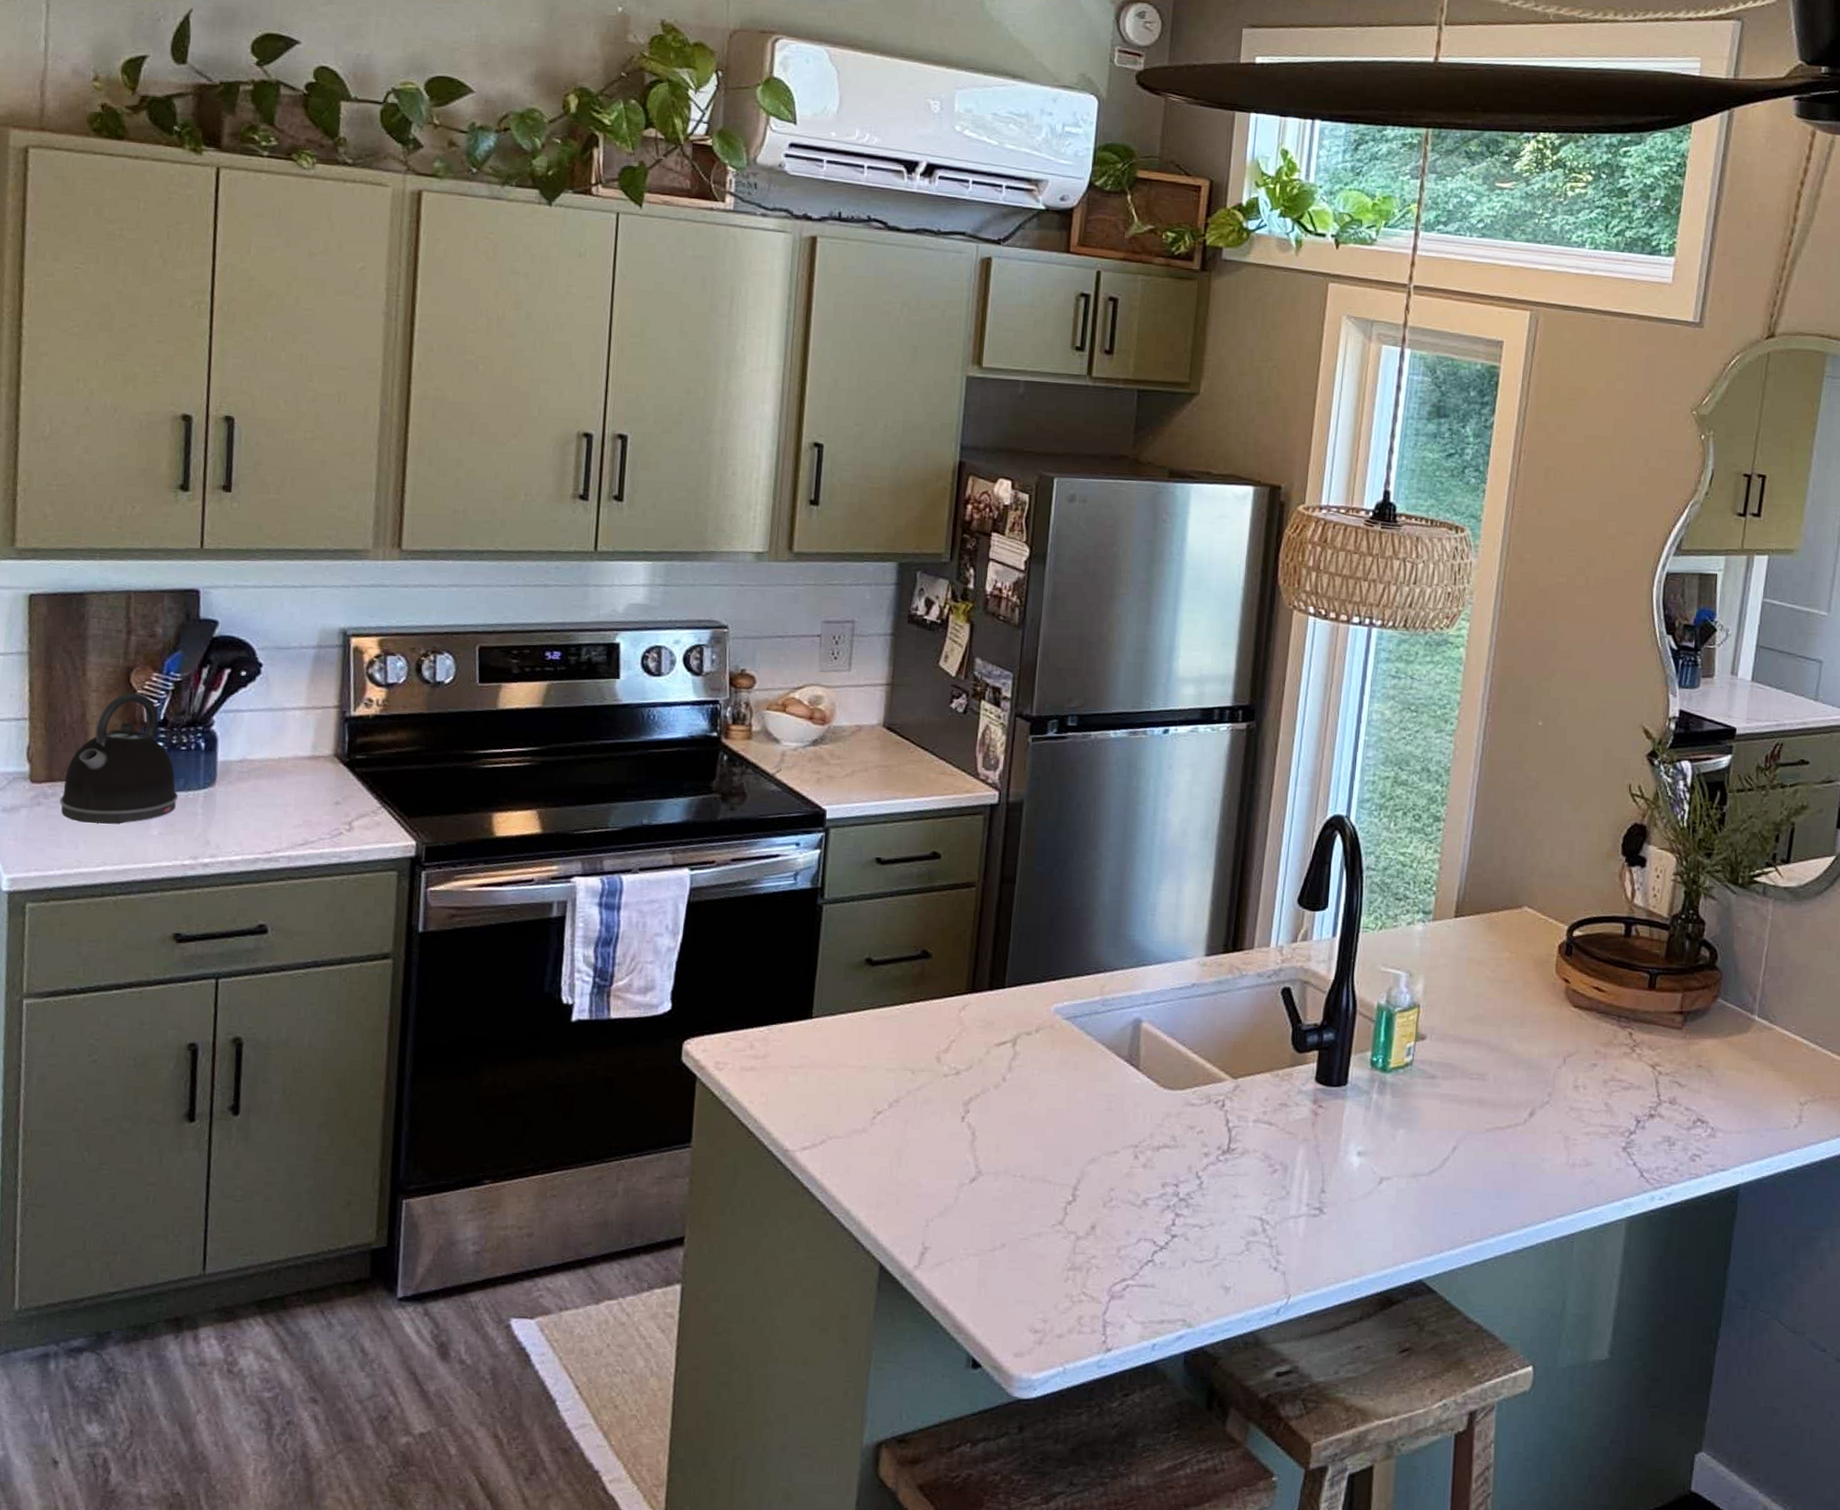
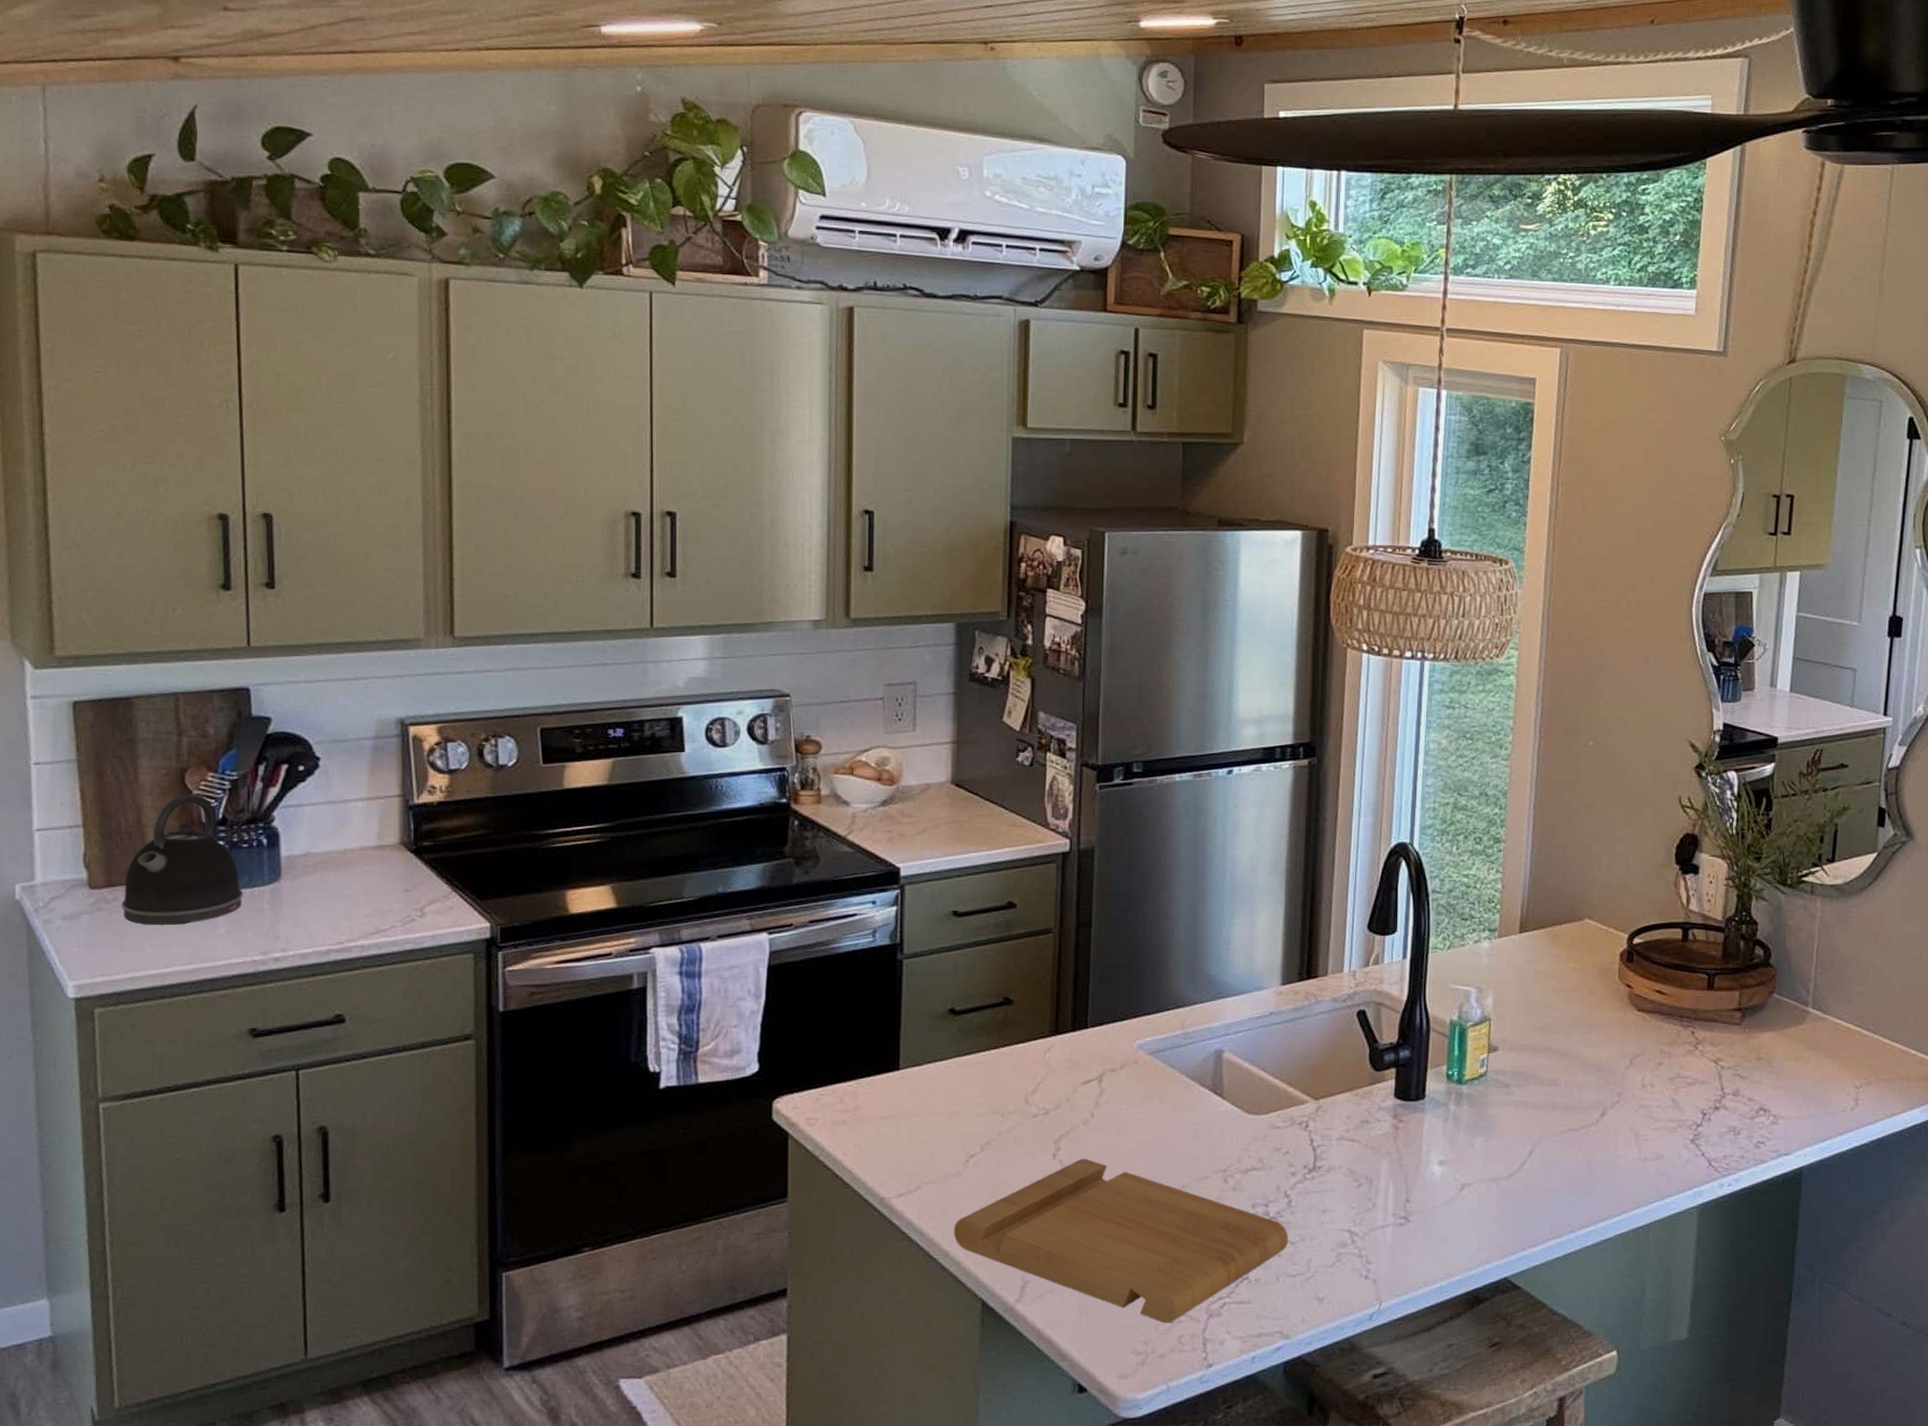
cutting board: none [855,1123,1198,1302] -> present [953,1158,1289,1324]

